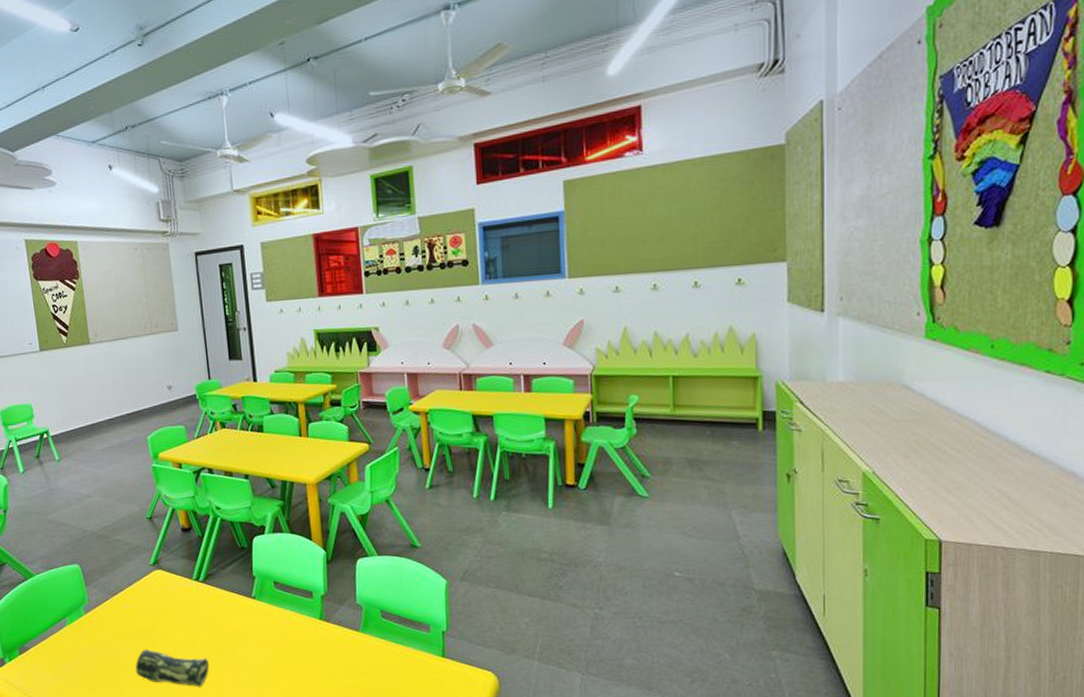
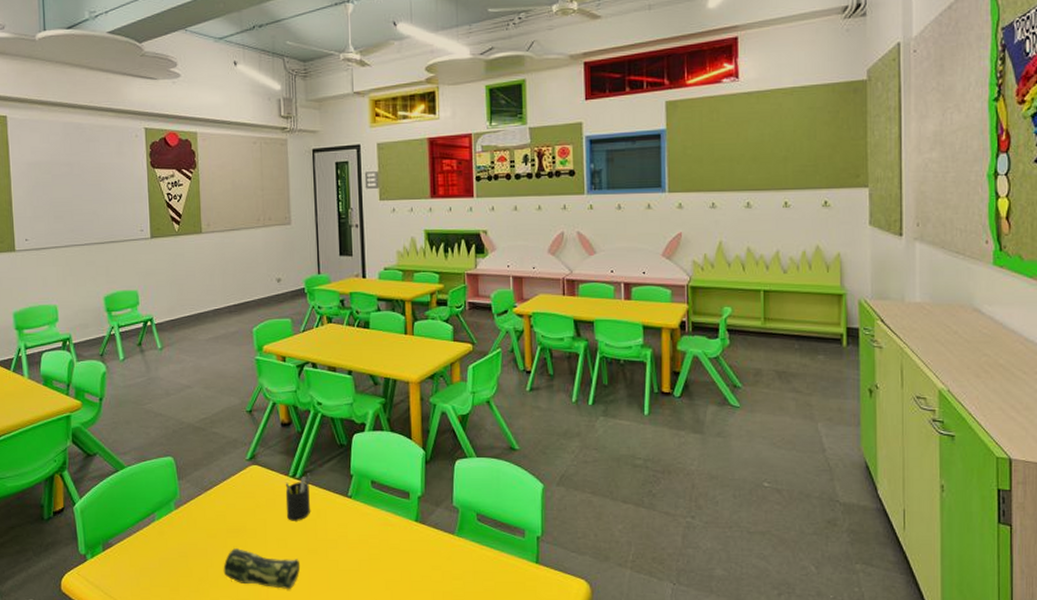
pen holder: none [189,576,216,622] -> present [285,473,311,521]

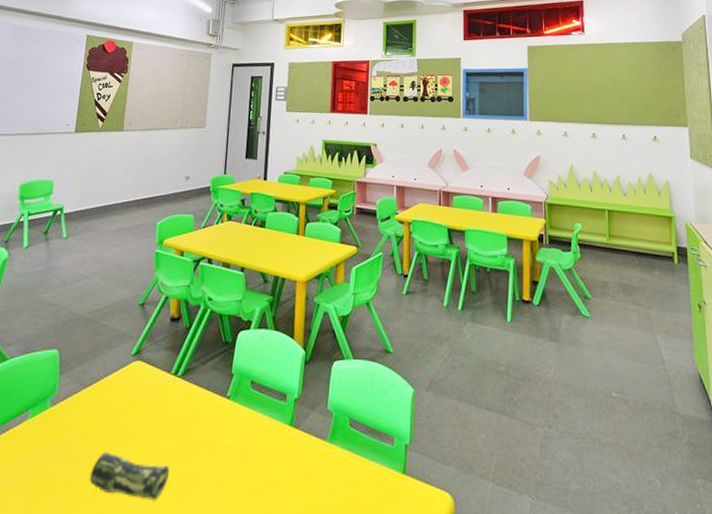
pen holder: present [285,473,311,521] -> none [163,371,193,423]

